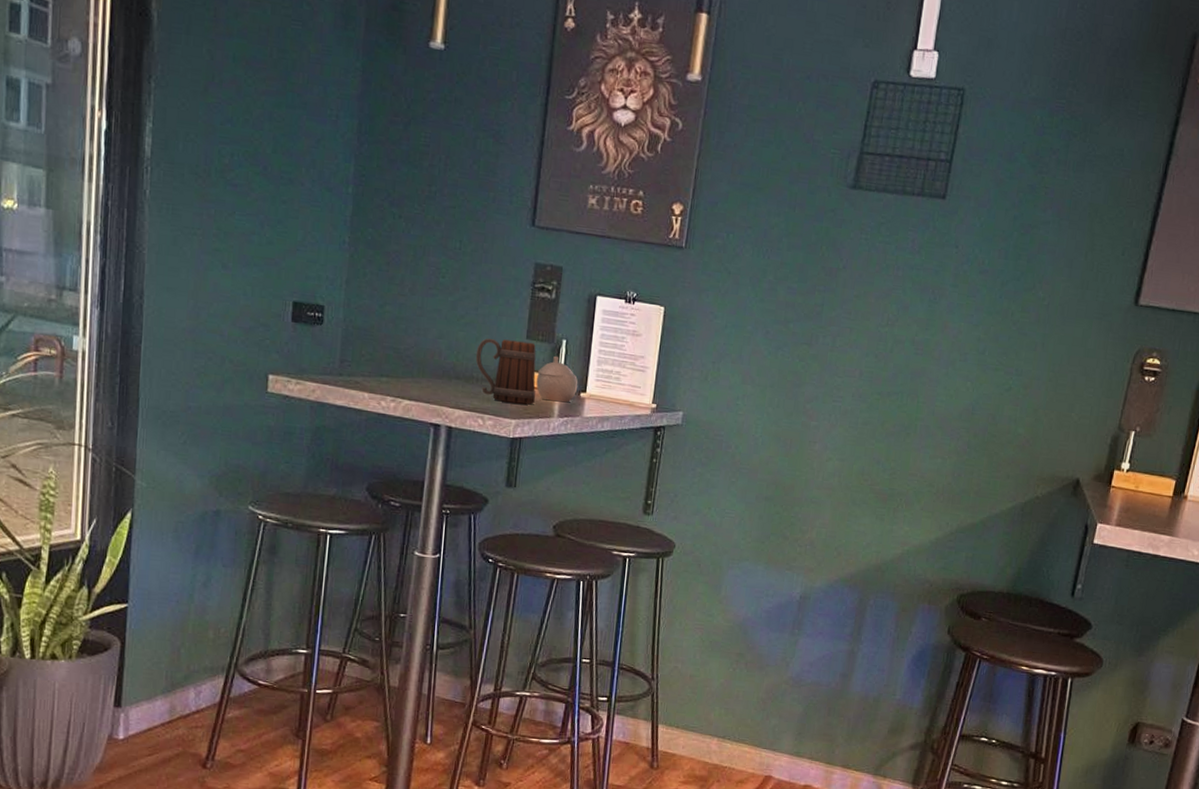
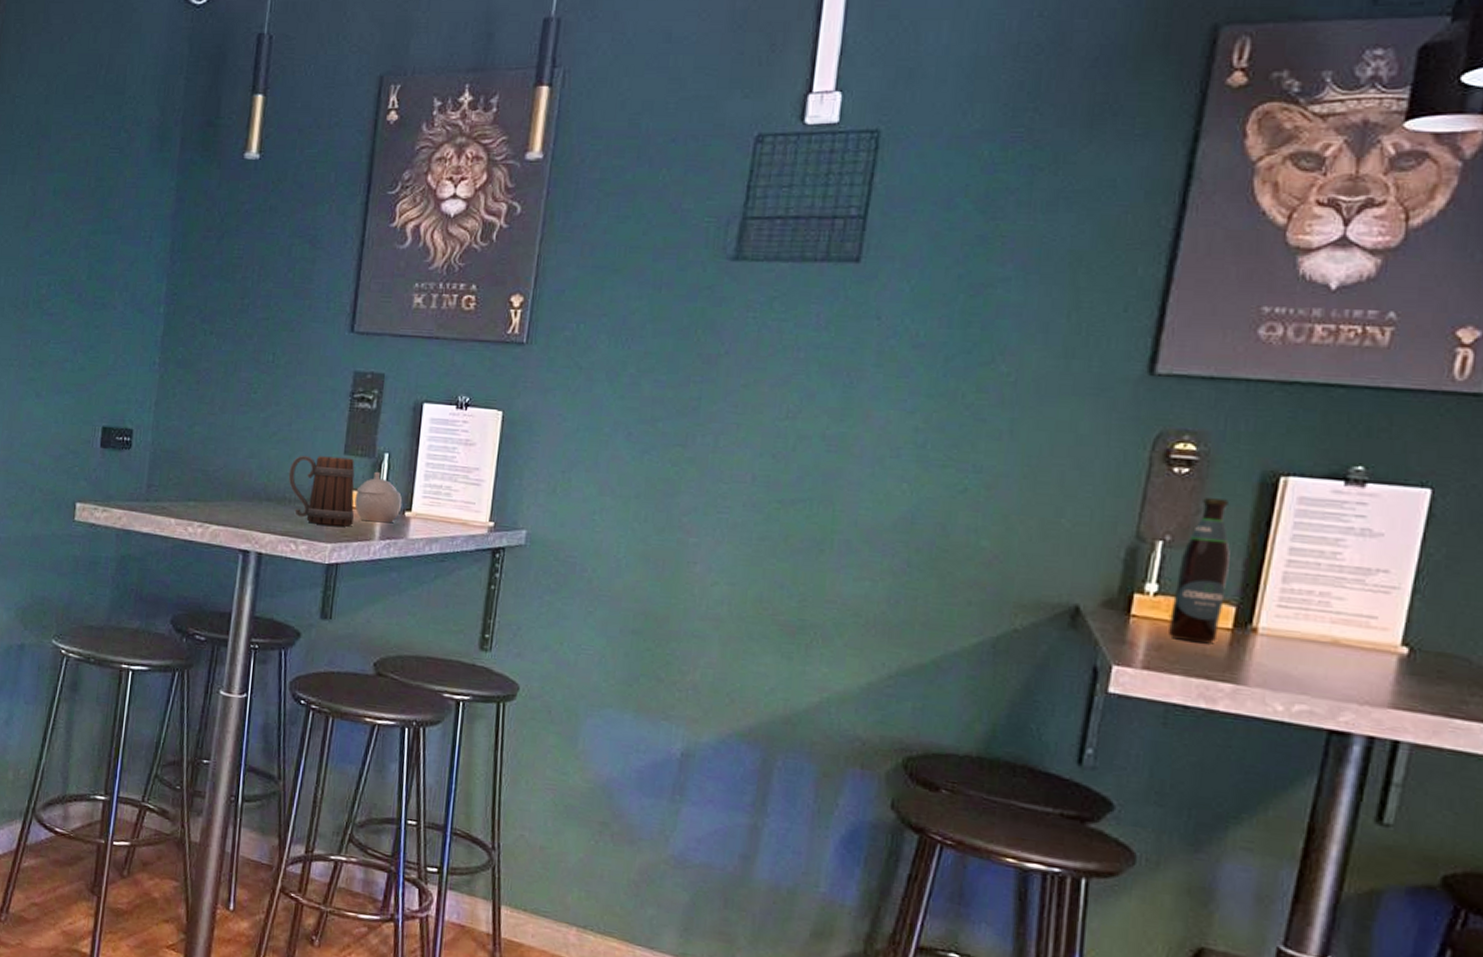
bottle: none [1133,400,1177,506] -> present [1167,498,1230,643]

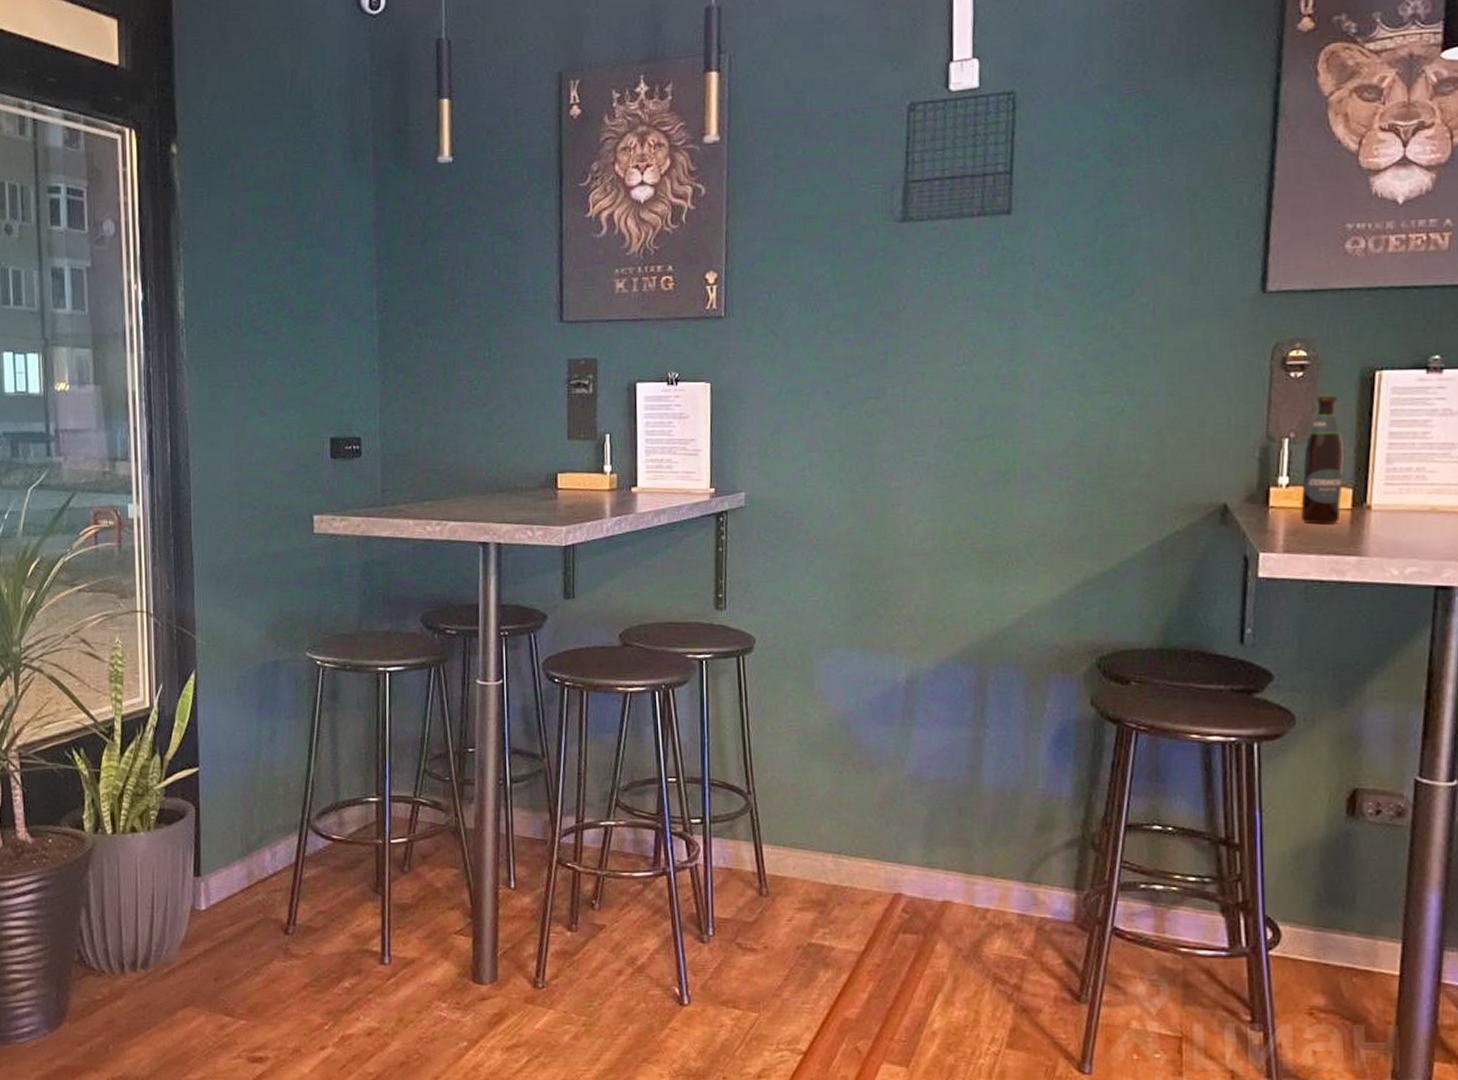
beer mug: present [288,456,355,527] -> none [517,442,585,509]
sugar bowl: present [354,471,403,523] -> none [583,452,628,501]

